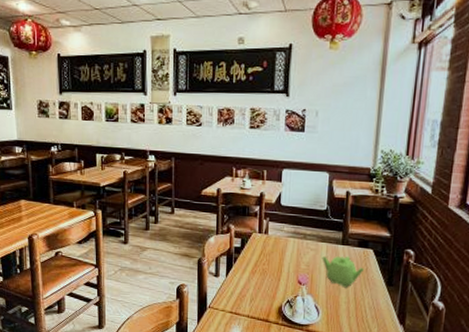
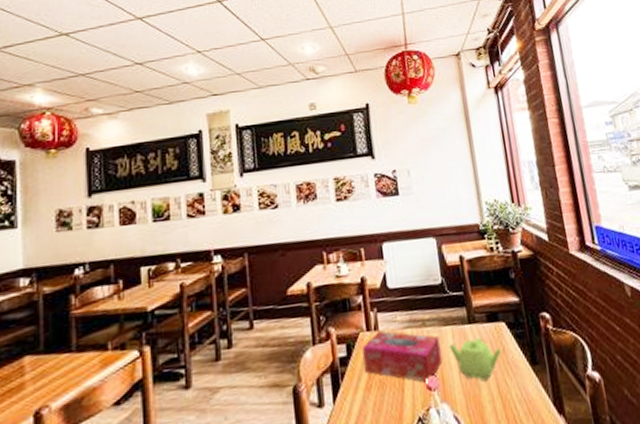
tissue box: none [253,235,316,278] -> present [363,331,443,383]

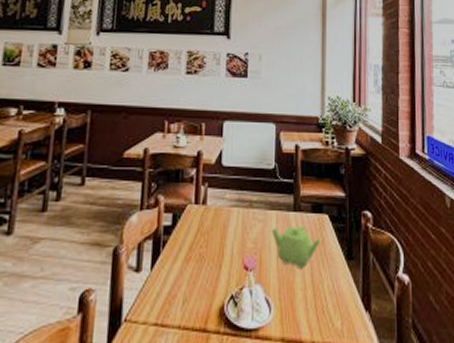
tissue box: present [363,331,443,383] -> none [187,206,264,262]

